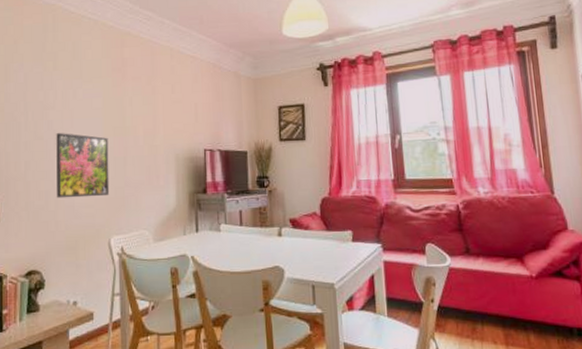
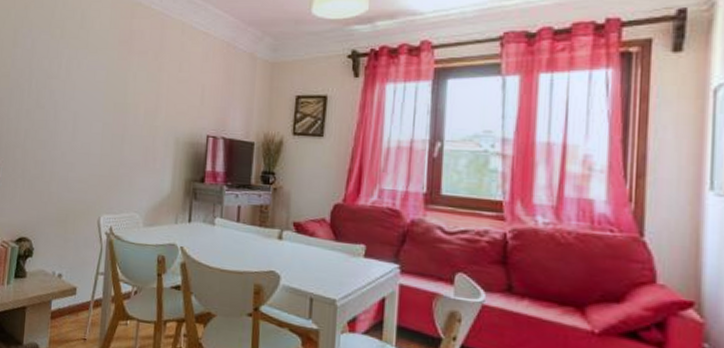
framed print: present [56,133,110,199] -> none [52,104,108,173]

